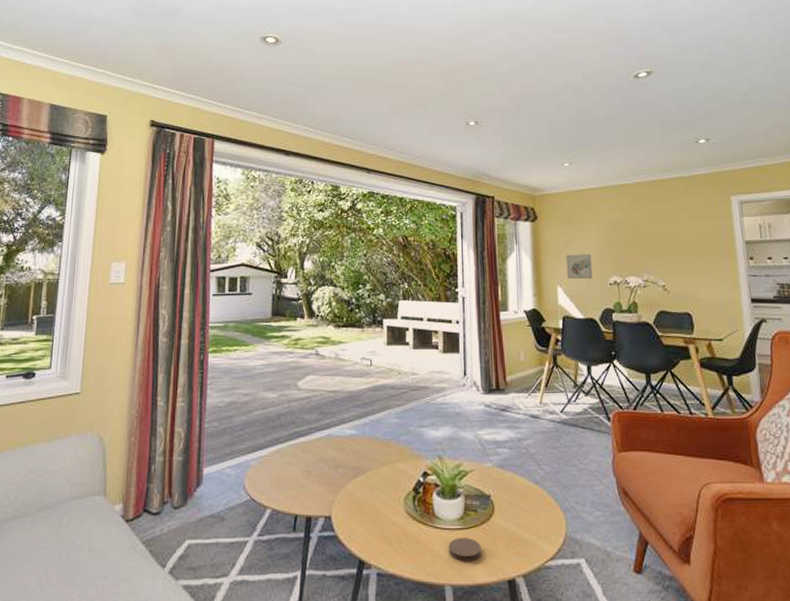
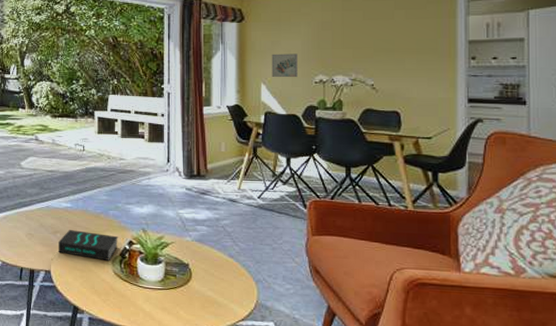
book: none [341,462,412,498] -> present [59,230,119,261]
coaster: present [448,538,481,562] -> none [150,296,179,316]

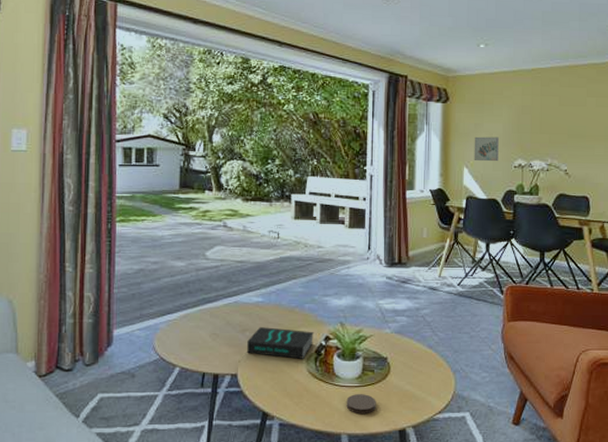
coaster: none [150,296,179,316] -> present [346,394,376,415]

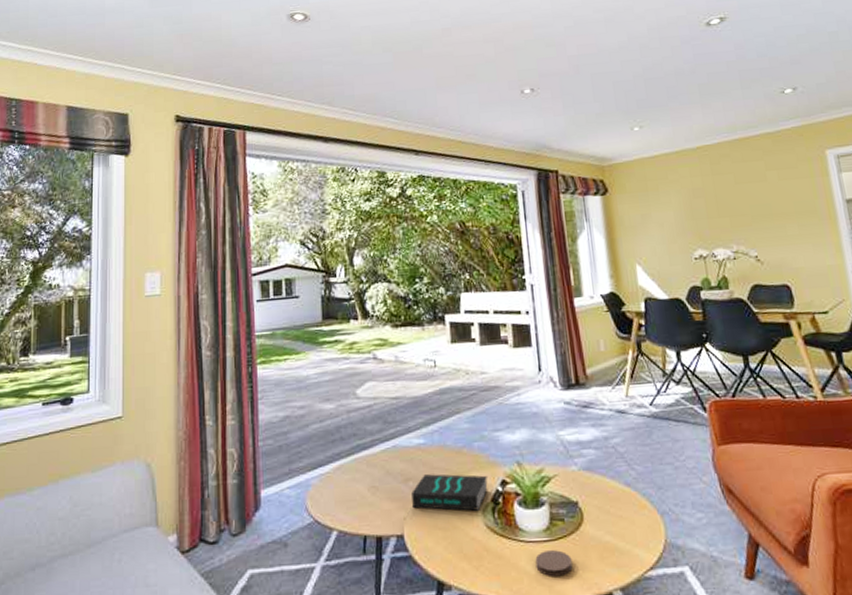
wall art: present [474,136,499,162] -> none [643,226,675,257]

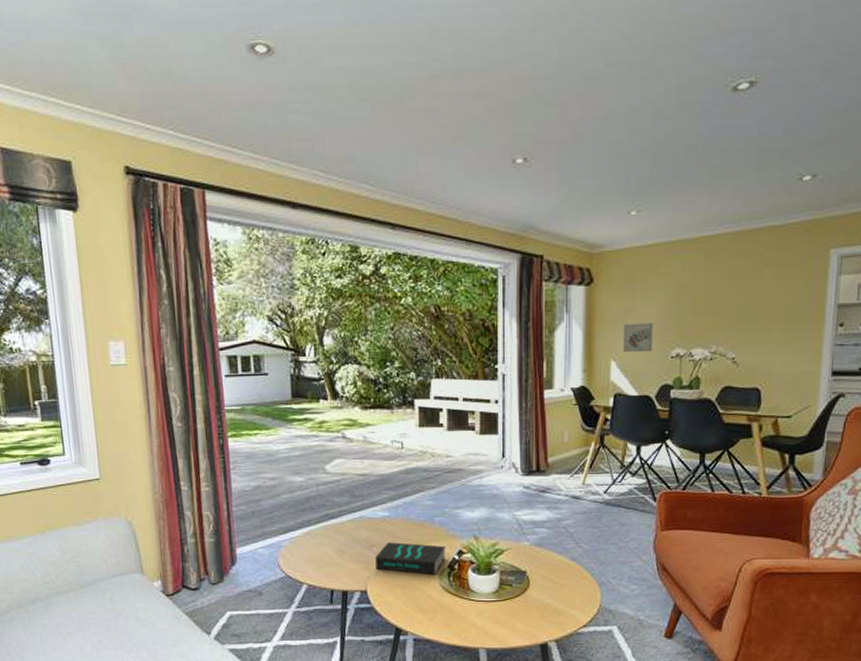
coaster: present [535,550,573,577] -> none [483,609,515,629]
wall art: none [643,226,675,257] -> present [623,323,653,353]

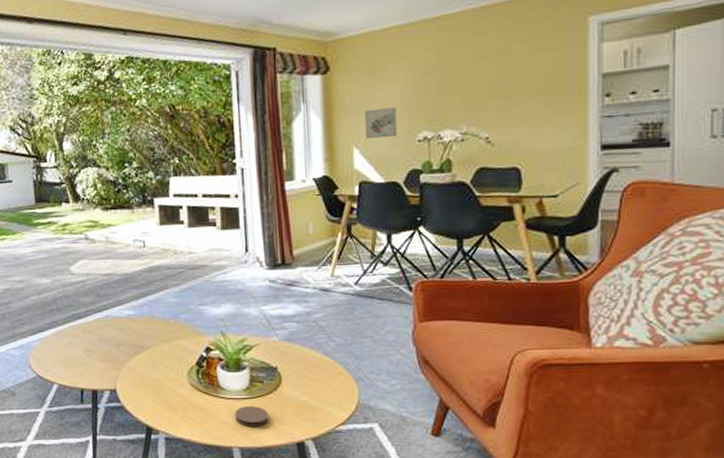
book: present [375,542,447,574] -> none [123,340,194,372]
coaster: none [483,609,515,629] -> present [235,406,269,428]

